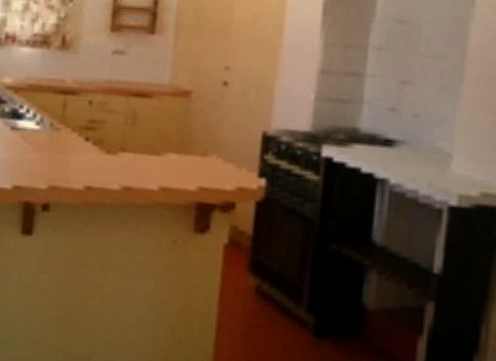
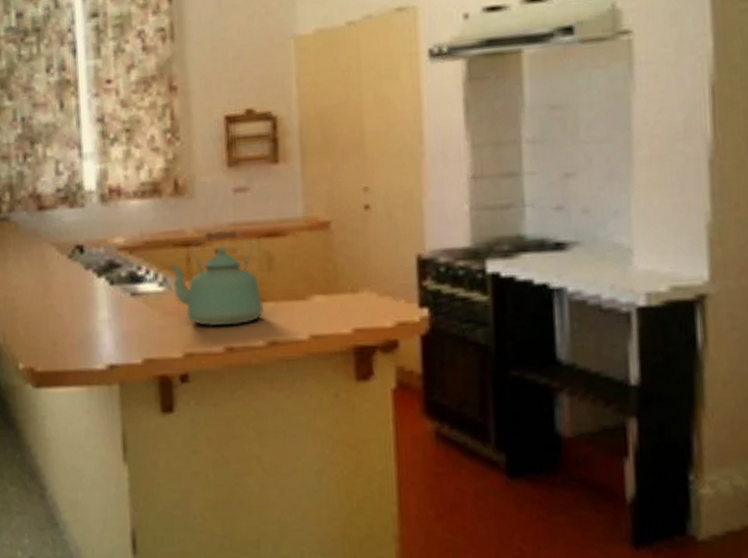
kettle: none [47,83,124,169] -> present [169,229,265,327]

